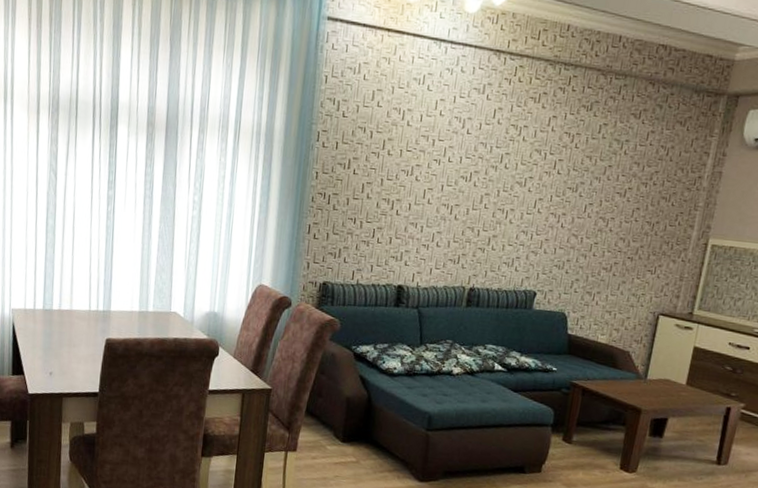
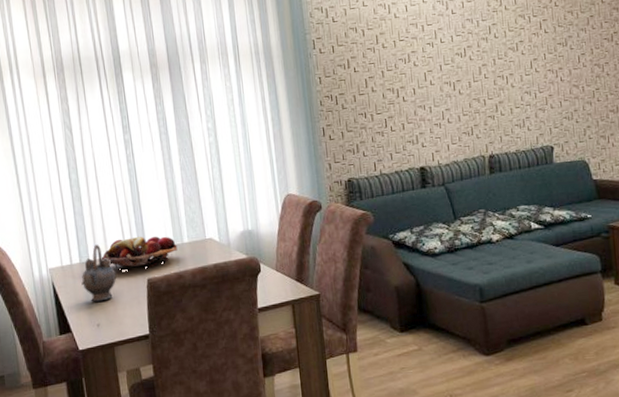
teapot: none [41,294,77,352] -> present [81,244,117,302]
fruit basket: none [65,294,141,329] -> present [102,236,178,269]

